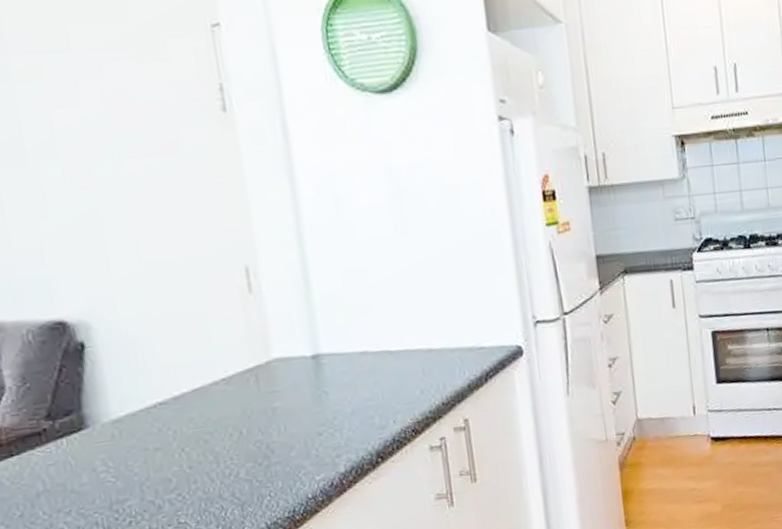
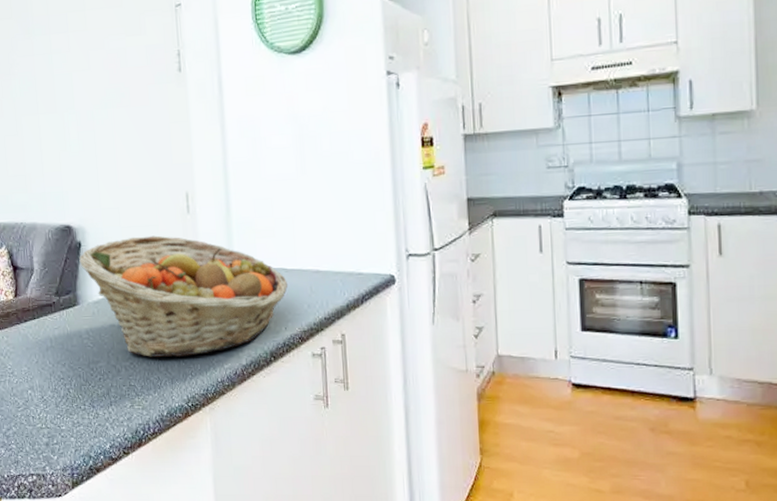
fruit basket: none [82,324,393,483] -> present [79,235,287,357]

